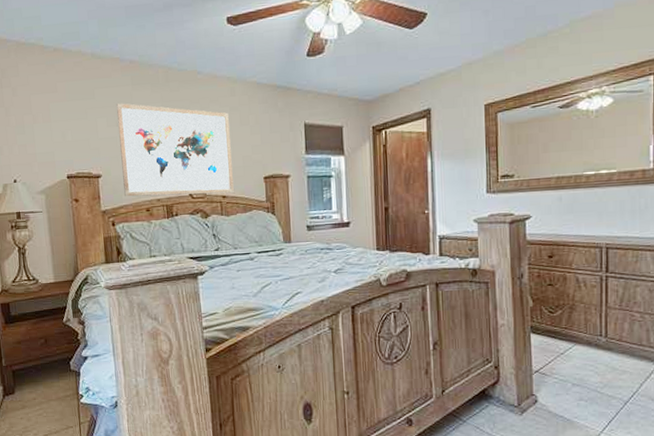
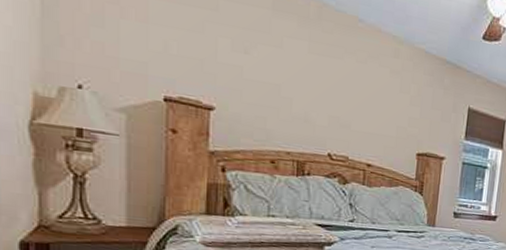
wall art: present [116,103,234,197] -> none [244,26,388,164]

